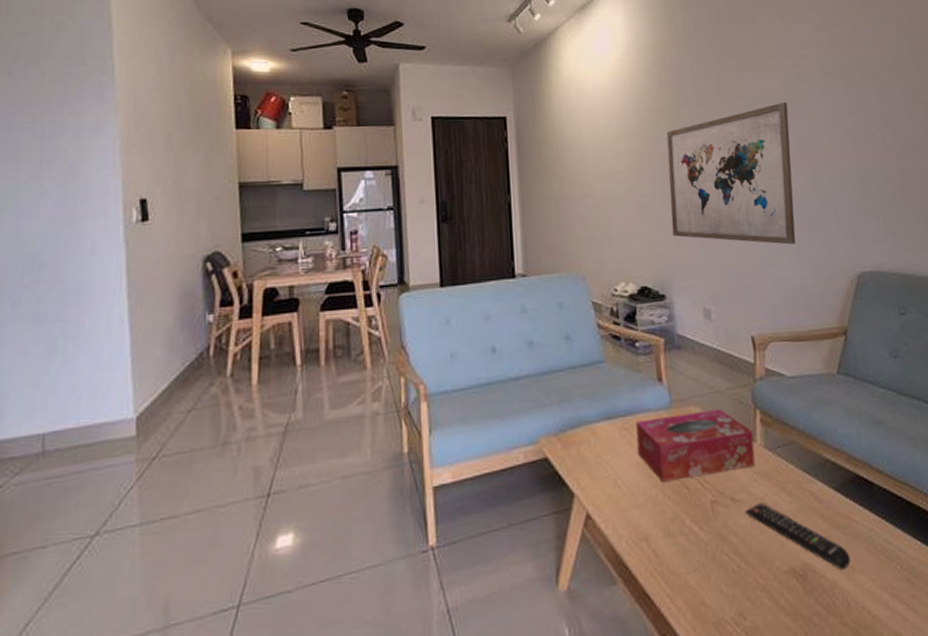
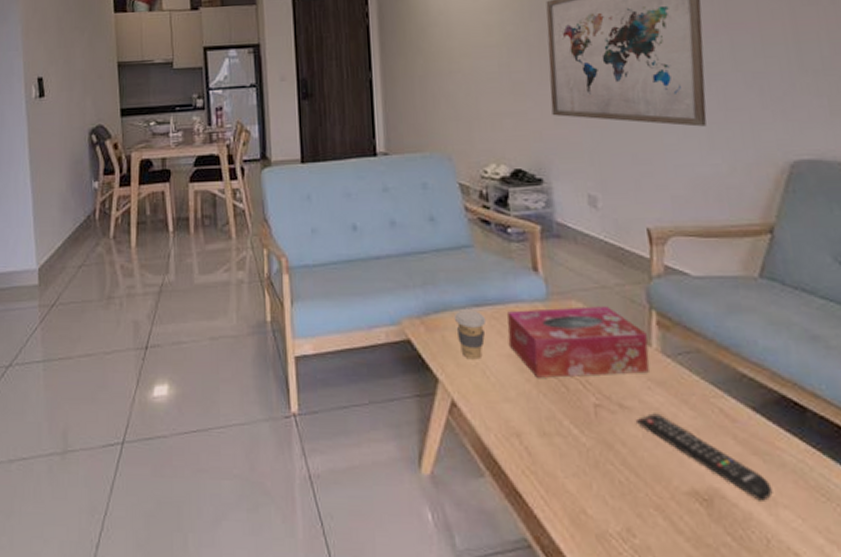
coffee cup: none [588,422,618,471] -> present [453,310,487,360]

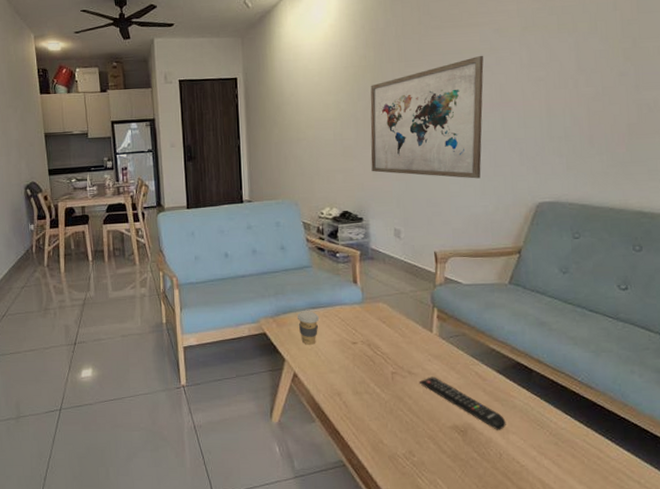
tissue box: present [507,306,650,378] -> none [334,306,431,356]

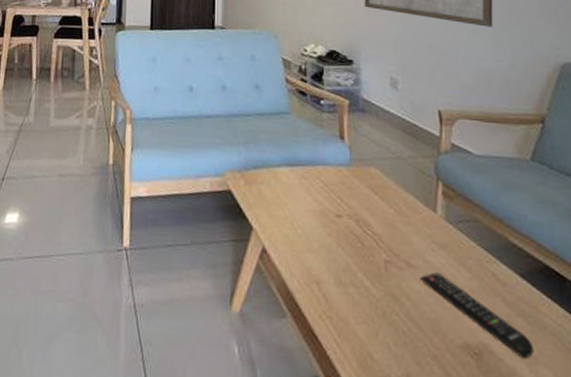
coffee cup: present [296,311,320,345] -> none [269,167,298,213]

